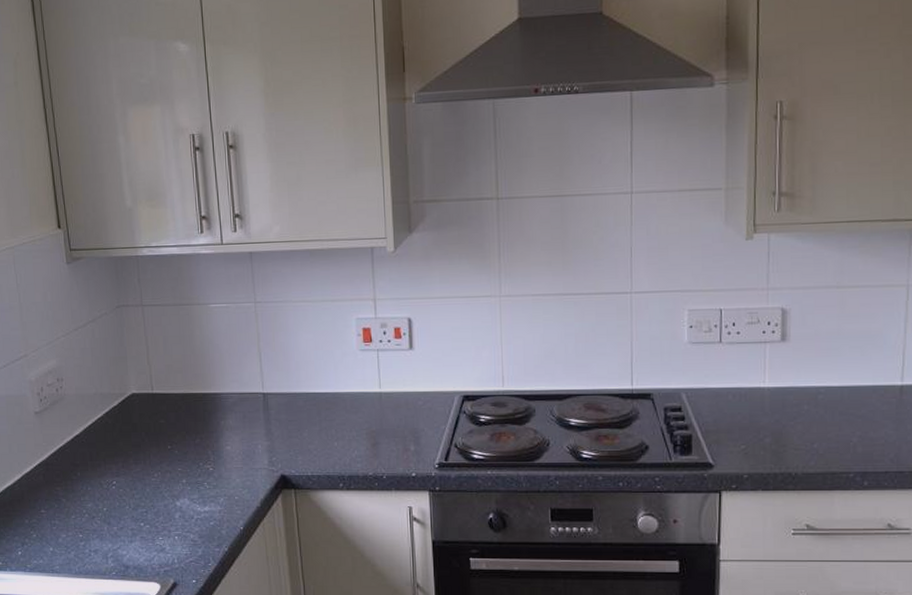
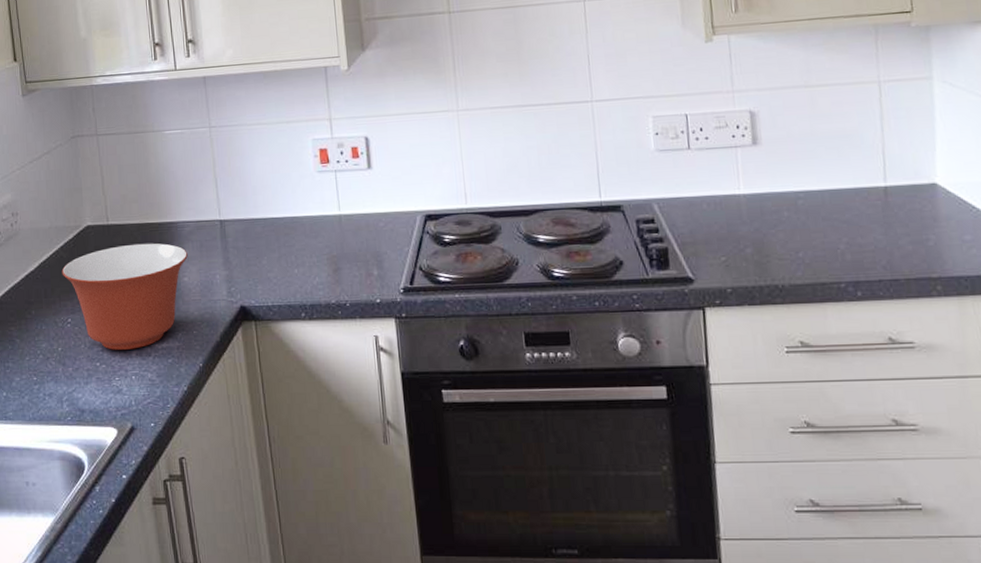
mixing bowl: none [107,412,231,512] -> present [62,243,188,350]

